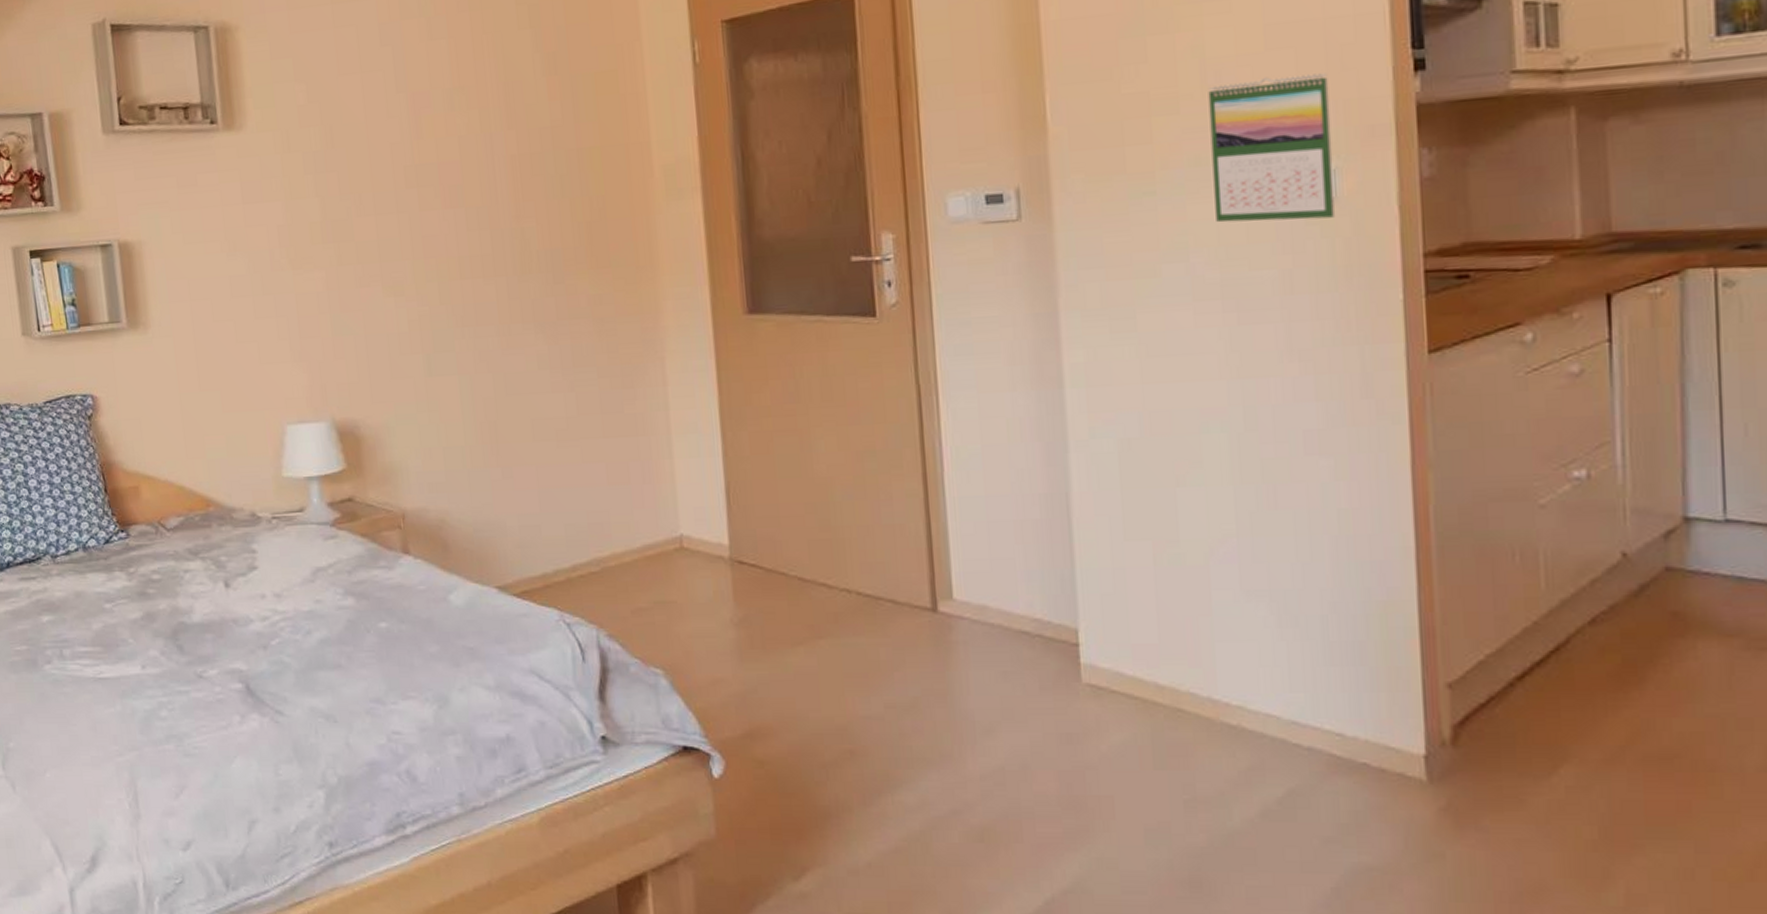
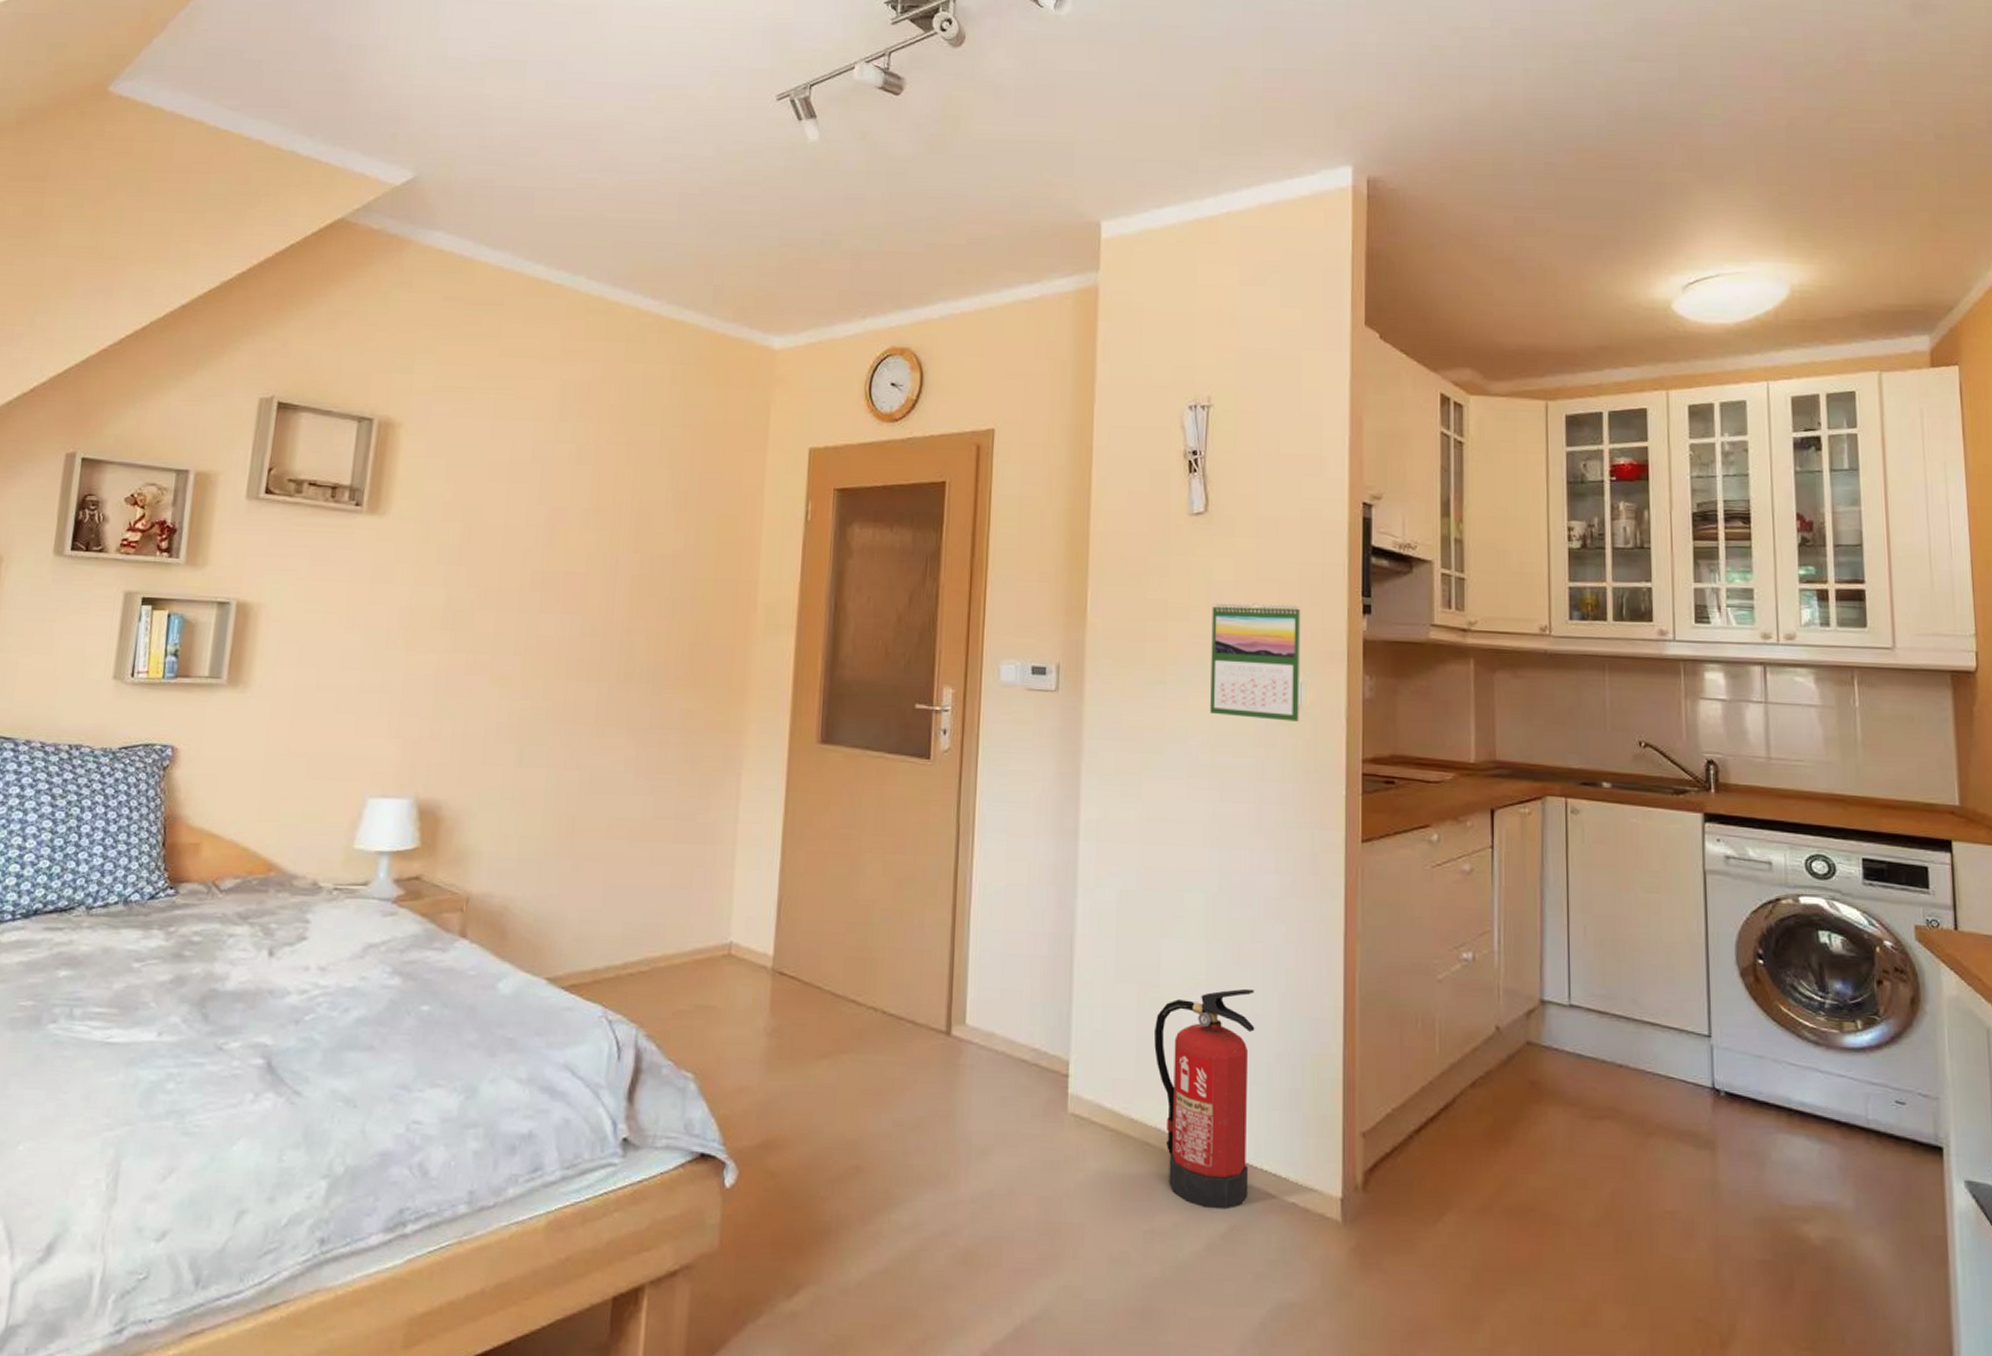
fire extinguisher: none [1177,534,1308,772] -> present [1154,988,1255,1209]

